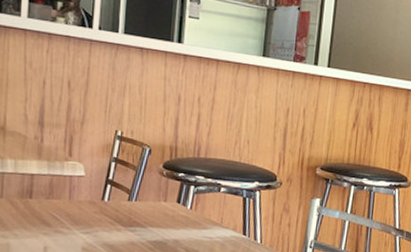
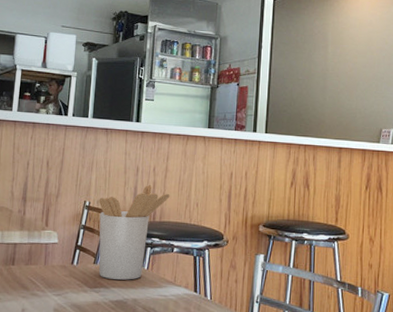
utensil holder: none [133,116,217,220] -> present [99,184,170,280]

